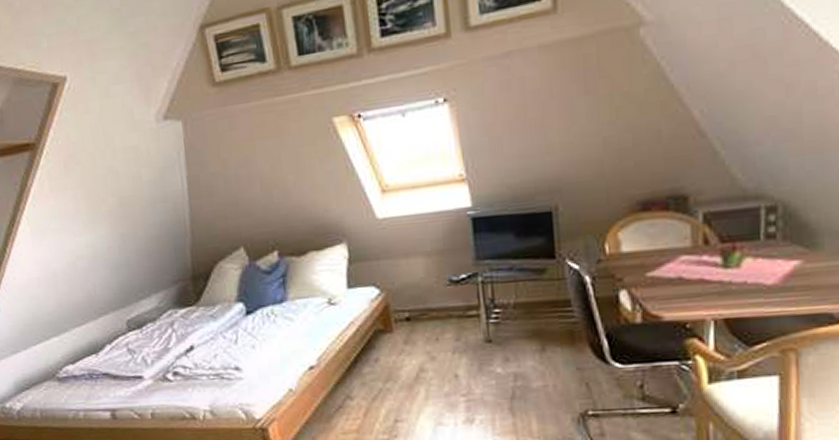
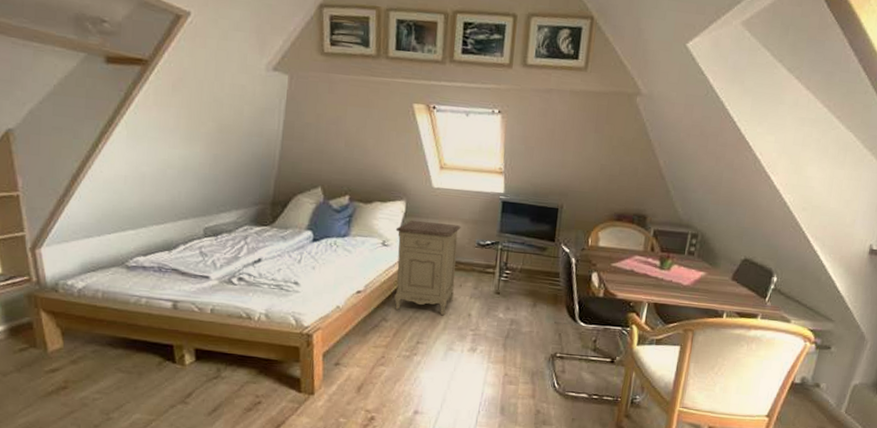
nightstand: none [341,261,431,383] -> present [394,221,461,316]

